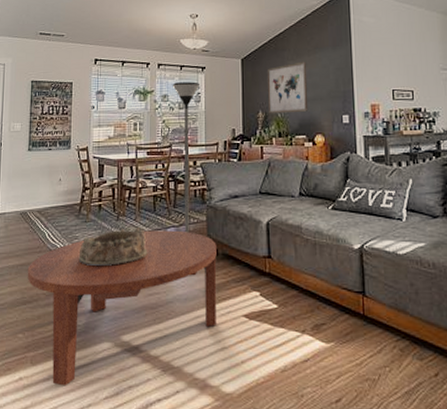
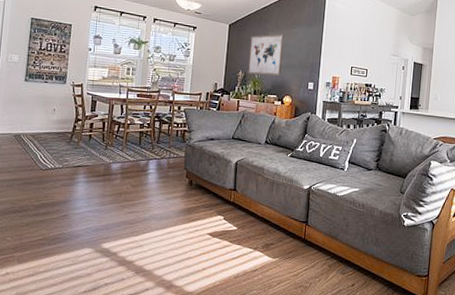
coffee table: present [27,230,217,386] -> none [18,160,191,281]
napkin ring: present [78,228,148,267] -> none [67,157,131,187]
floor lamp: present [172,81,201,233] -> none [165,37,191,165]

